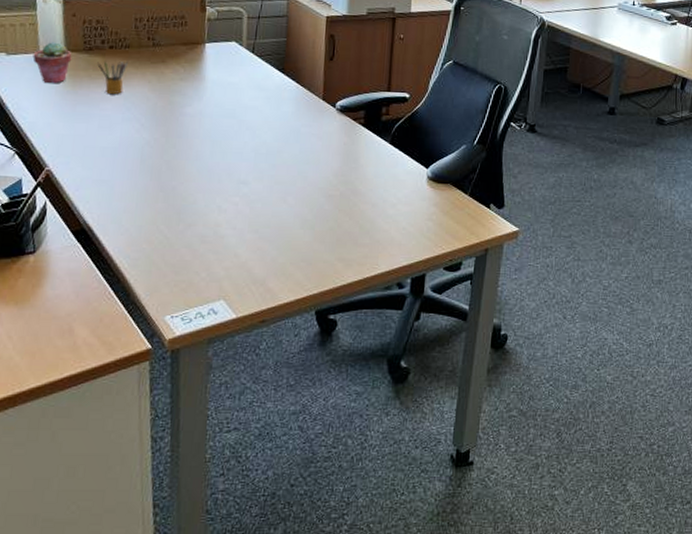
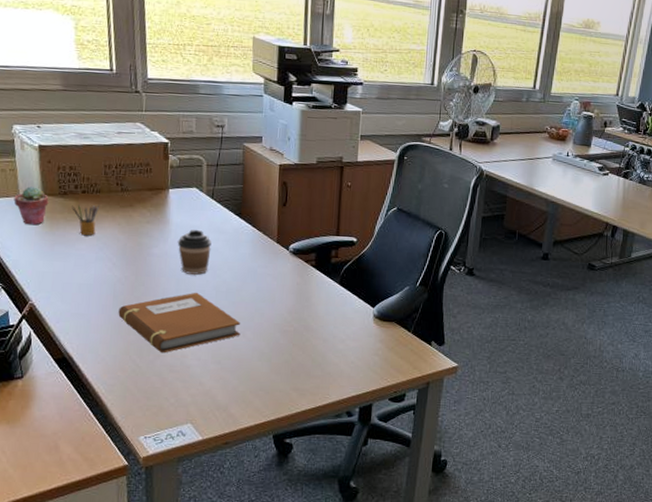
notebook: none [145,154,281,223] -> present [118,292,241,354]
coffee cup: none [213,86,251,135] -> present [177,229,212,275]

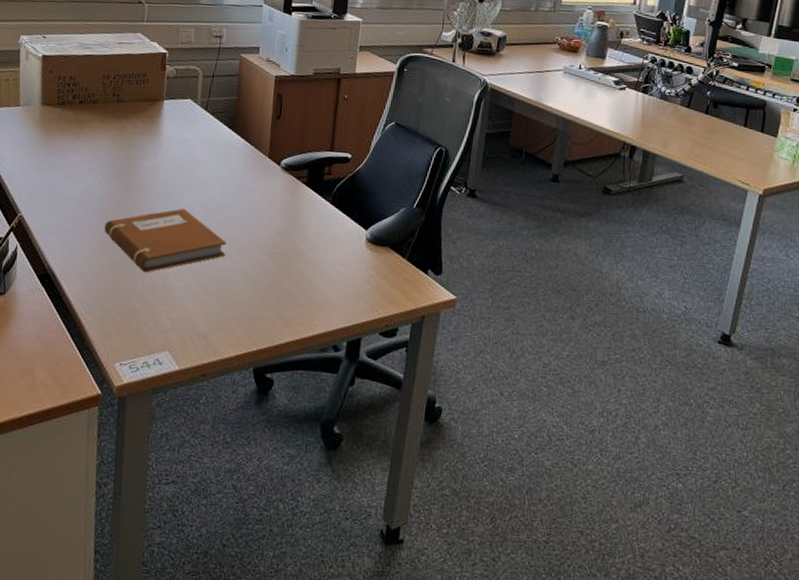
potted succulent: present [14,186,49,226] -> none [14,96,47,136]
pencil box: present [72,204,100,235] -> none [68,115,96,146]
coffee cup: present [177,229,212,275] -> none [168,142,203,190]

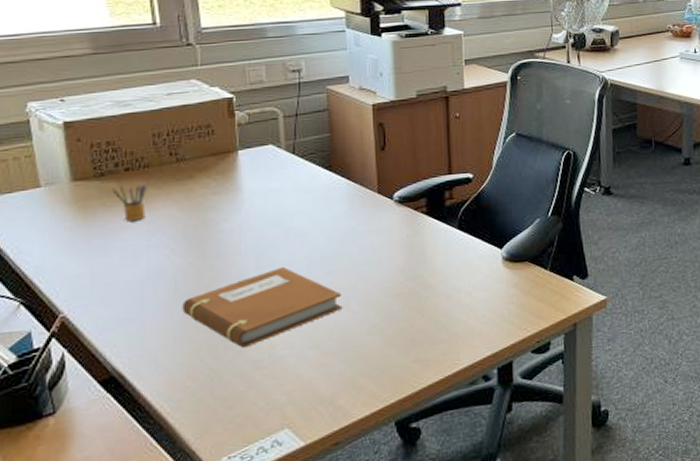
pencil box: none [68,115,96,146] -> present [112,181,150,221]

